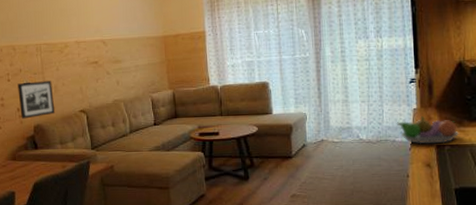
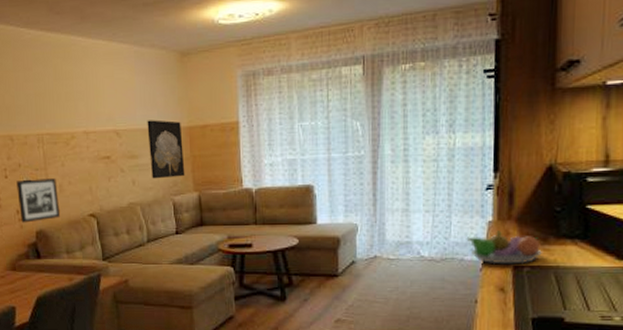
wall art: none [129,31,161,80] -> present [147,120,185,179]

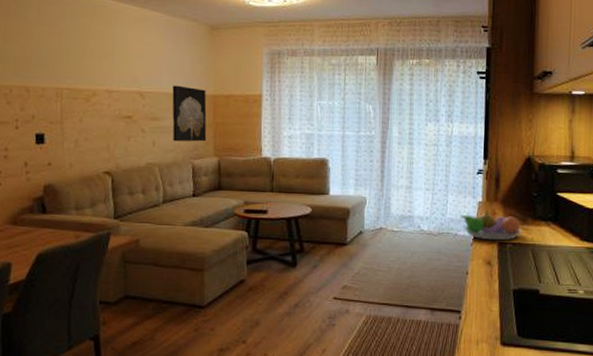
picture frame: present [16,178,61,223] -> none [27,132,73,176]

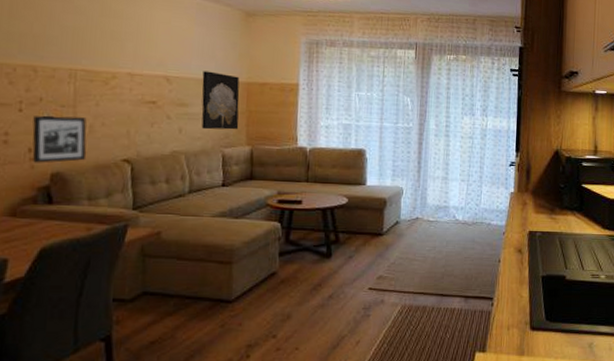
picture frame: none [27,132,73,176] -> present [32,115,87,163]
fruit bowl: present [460,210,522,241] -> none [493,201,550,230]

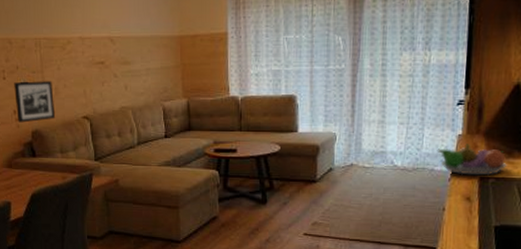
wall art: present [201,71,240,130] -> none [140,28,175,85]
fruit bowl: none [493,201,550,230] -> present [437,144,507,176]

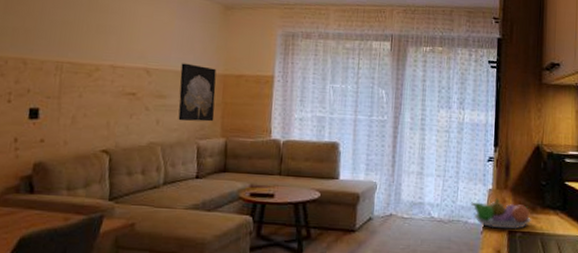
picture frame: present [14,81,56,123] -> none [17,106,70,153]
wall art: none [140,28,175,85] -> present [178,63,217,122]

